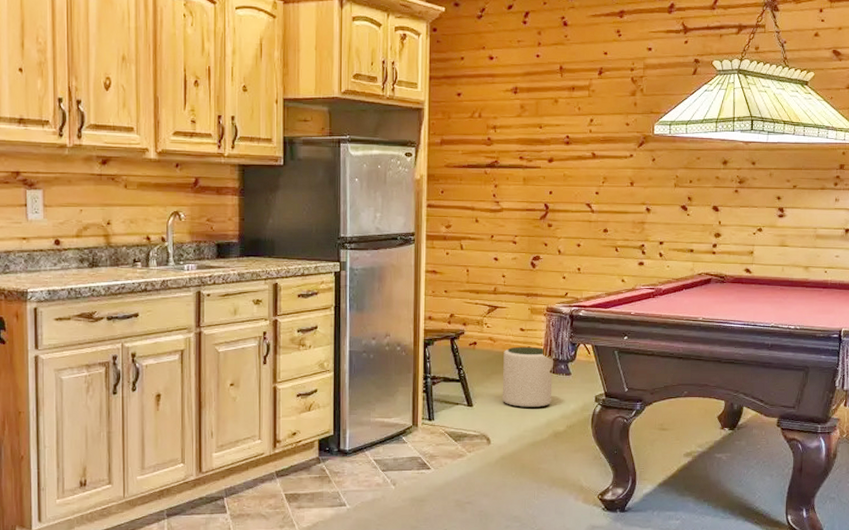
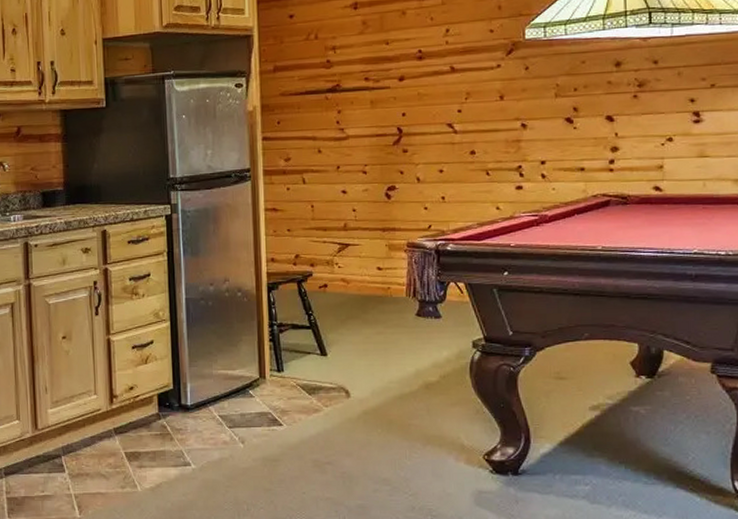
plant pot: present [503,346,553,409] -> none [359,287,420,357]

